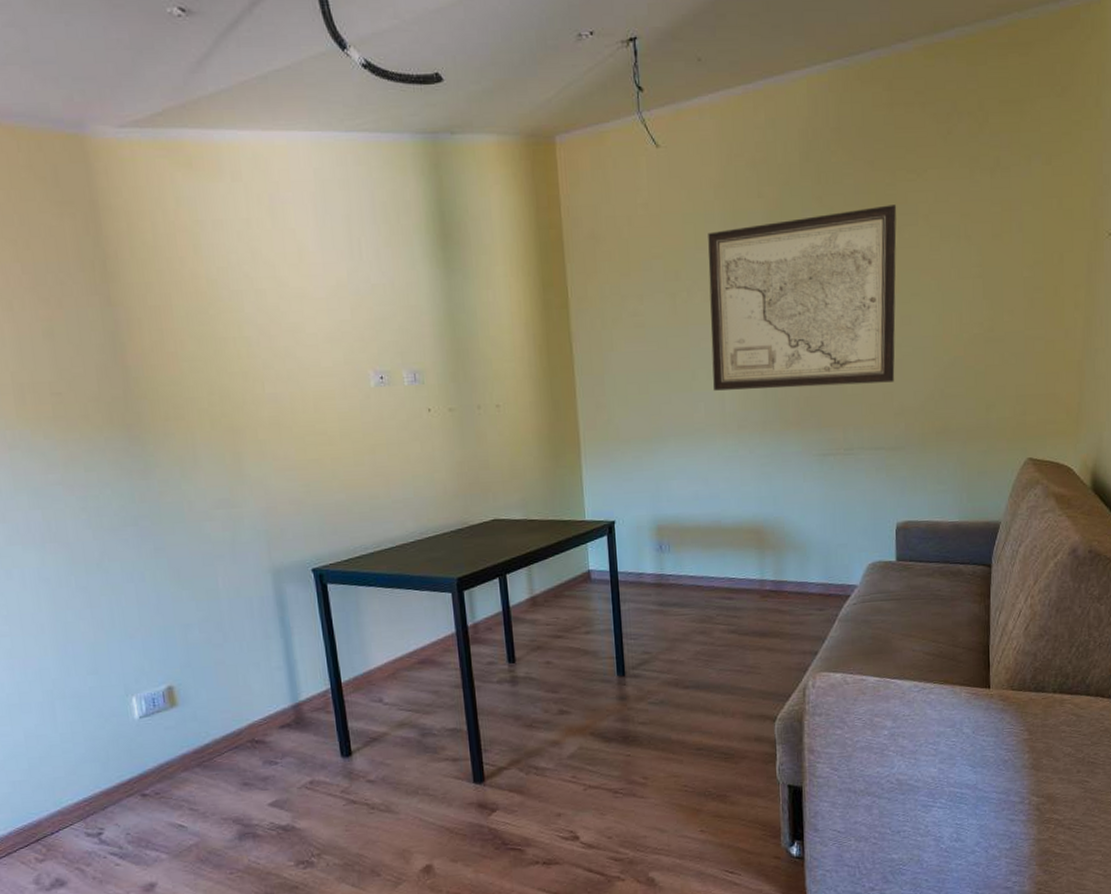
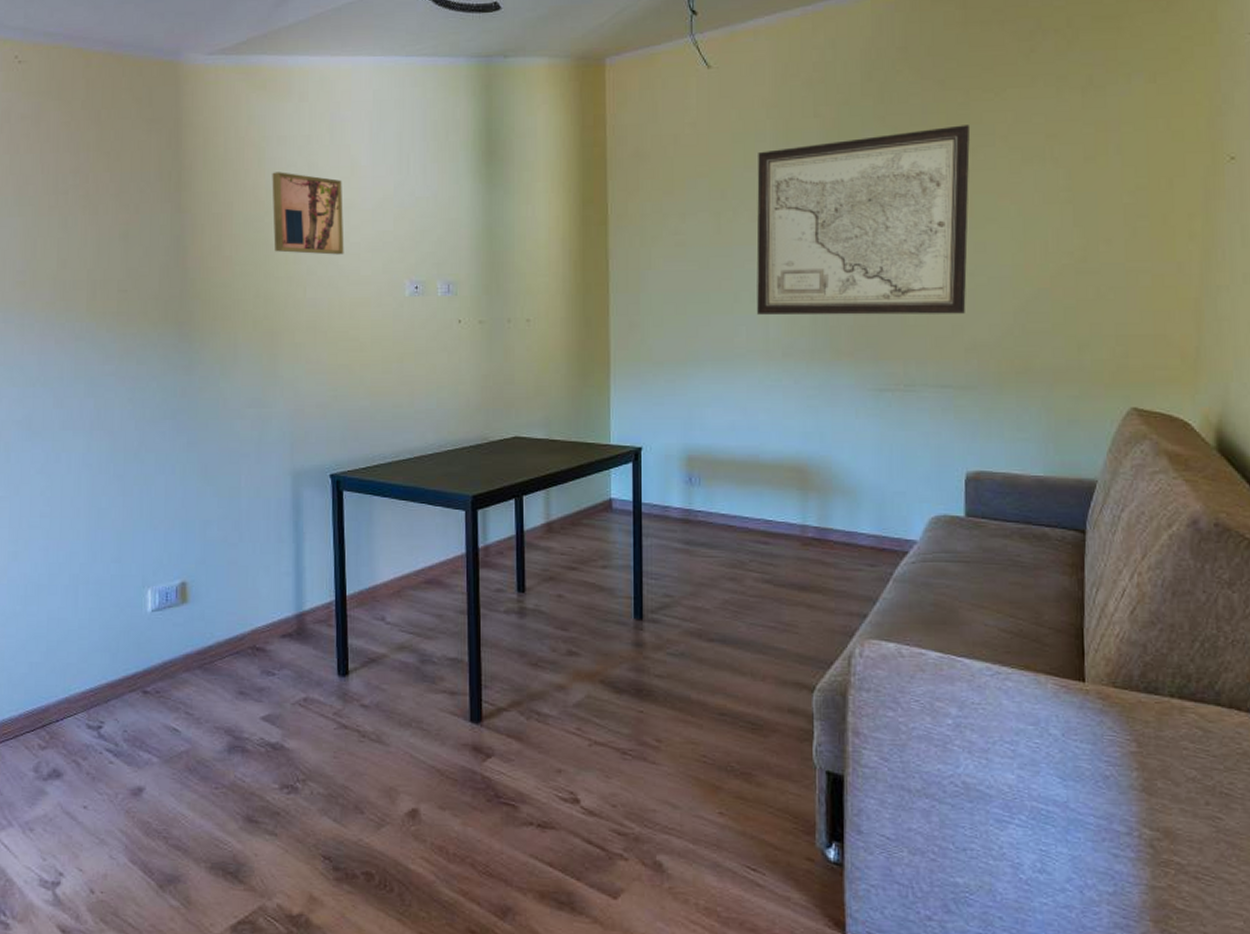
wall art: none [211,259,301,347] -> present [272,172,344,255]

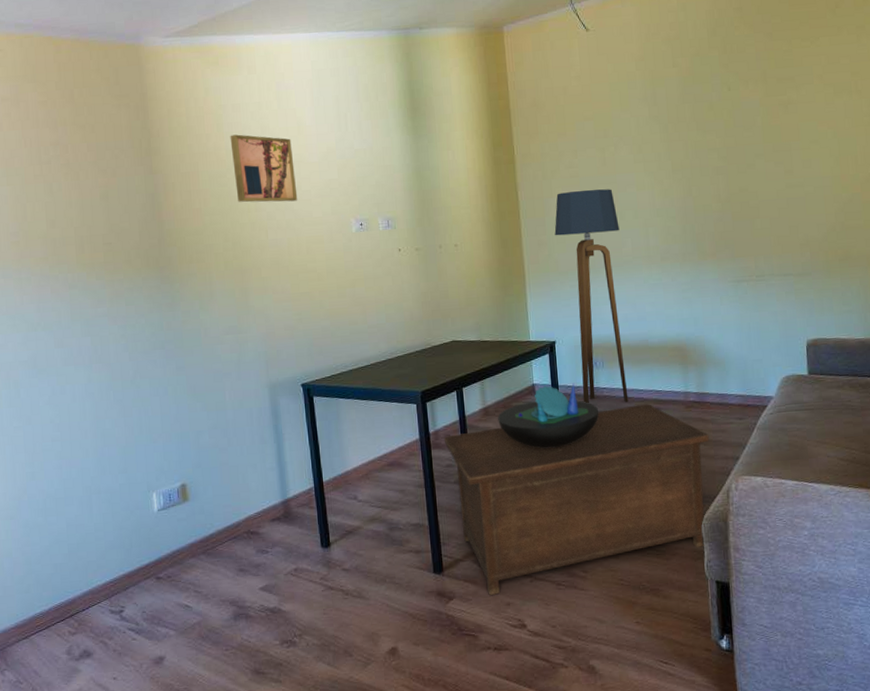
cabinet: none [495,536,830,757] -> present [443,404,709,595]
decorative bowl: none [563,501,691,580] -> present [498,383,599,448]
floor lamp: none [650,262,732,531] -> present [554,189,629,404]
wall art: present [756,125,971,315] -> none [631,67,799,228]

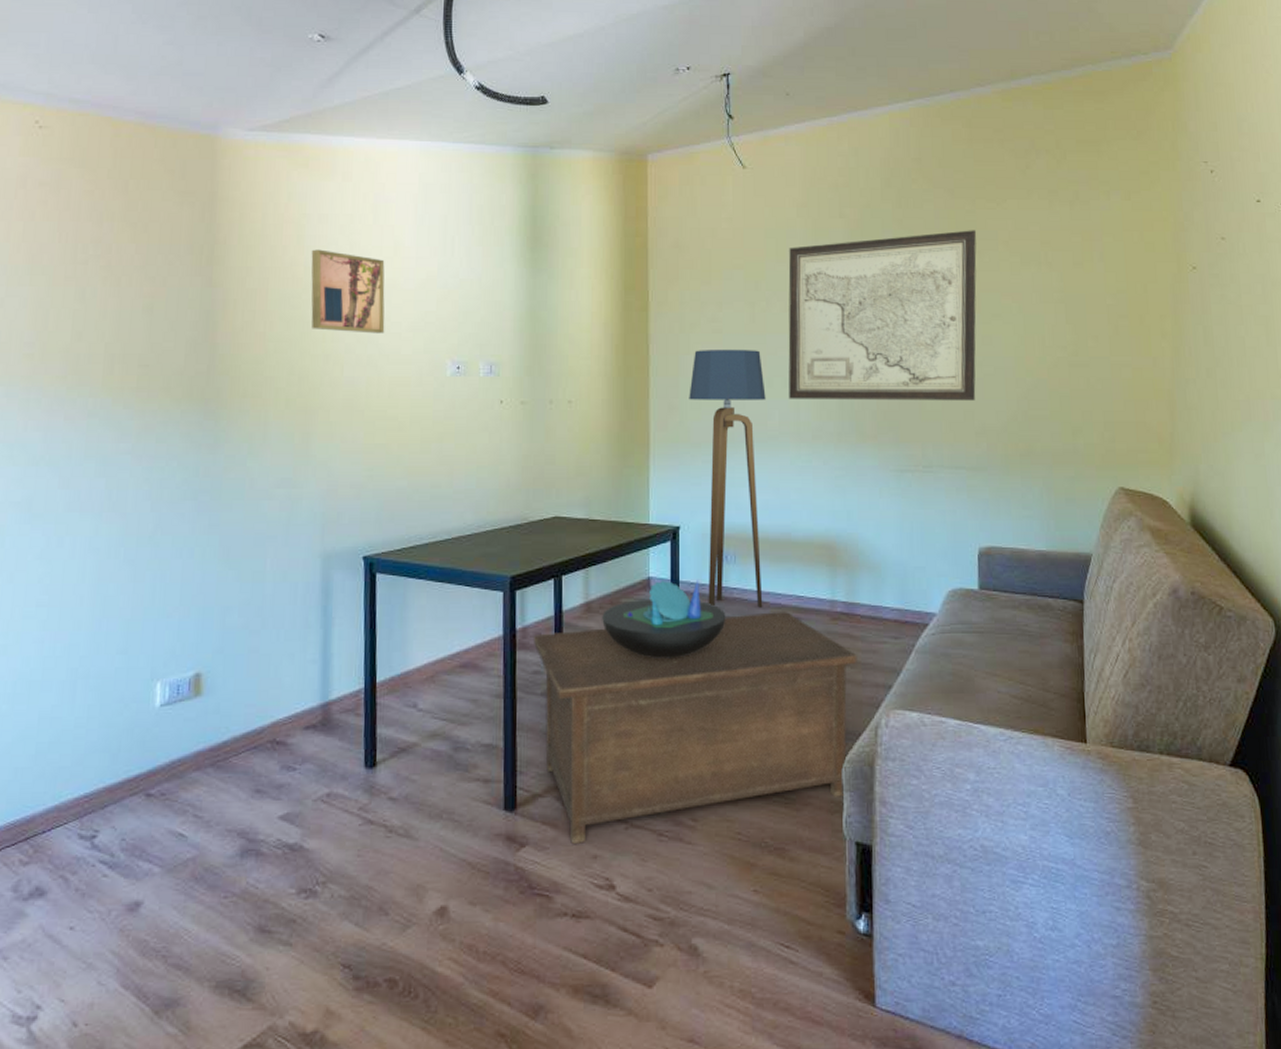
wall art: none [631,67,799,228] -> present [788,230,977,401]

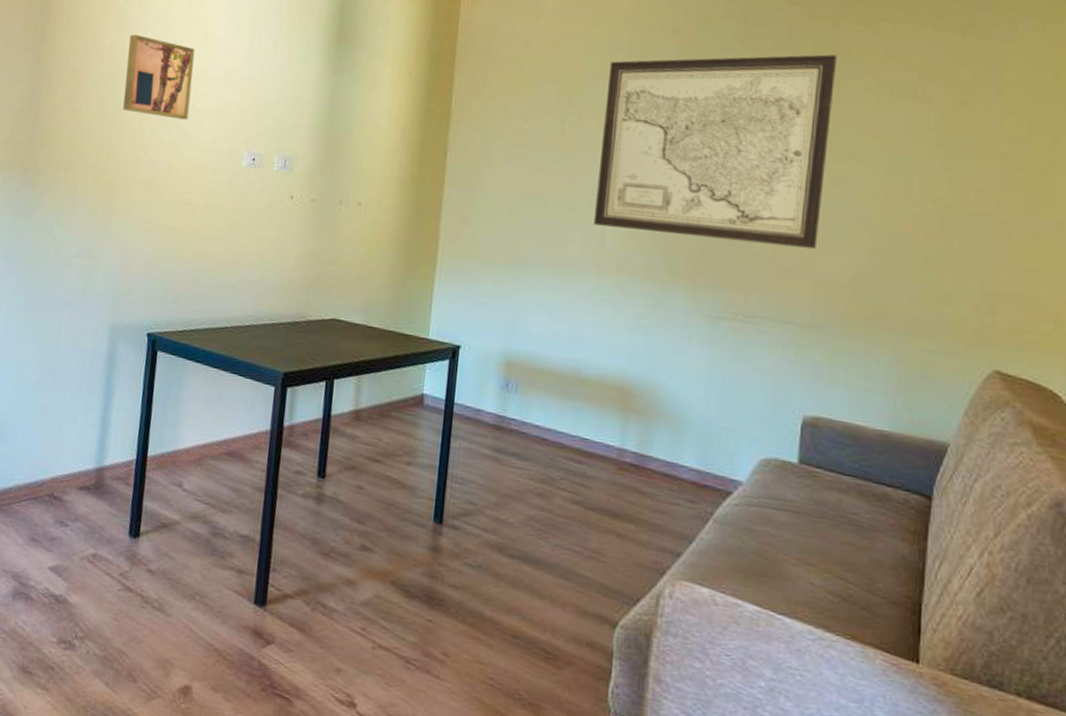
cabinet: present [533,612,857,844] -> none [298,434,644,663]
decorative bowl: present [602,579,726,658] -> none [370,398,501,482]
floor lamp: present [689,349,766,608] -> none [482,163,569,444]

